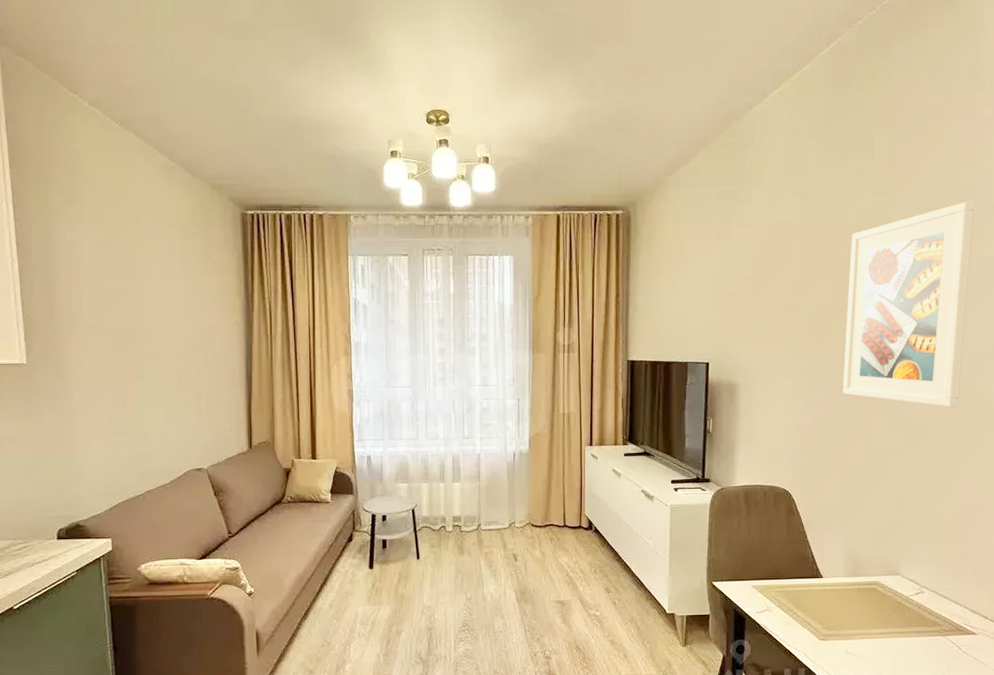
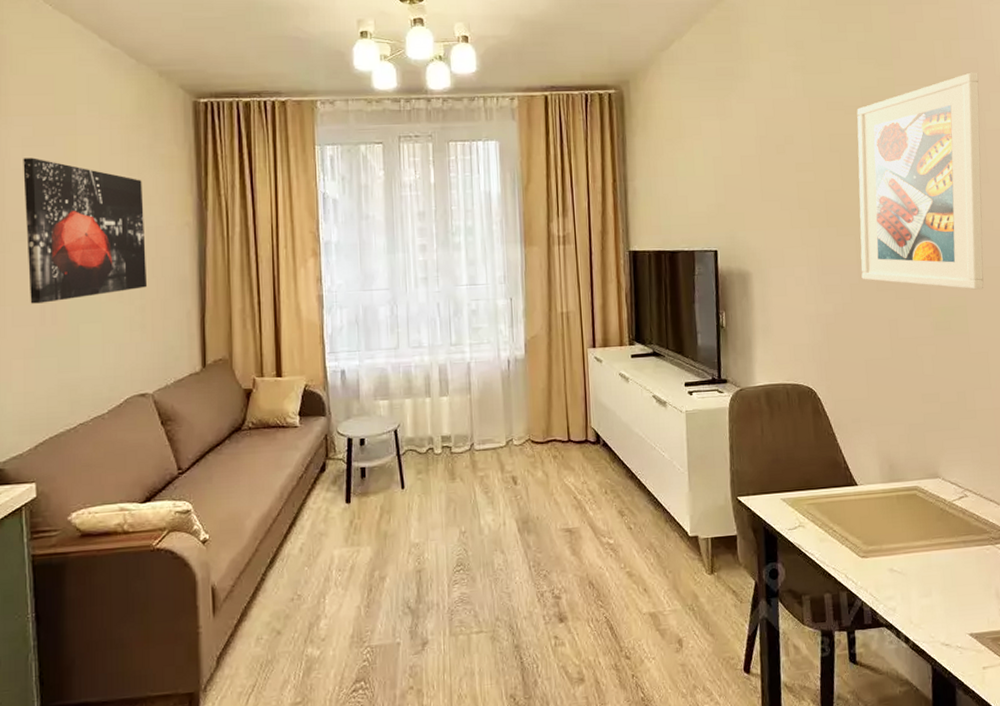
wall art: none [96,260,202,388] -> present [23,157,147,304]

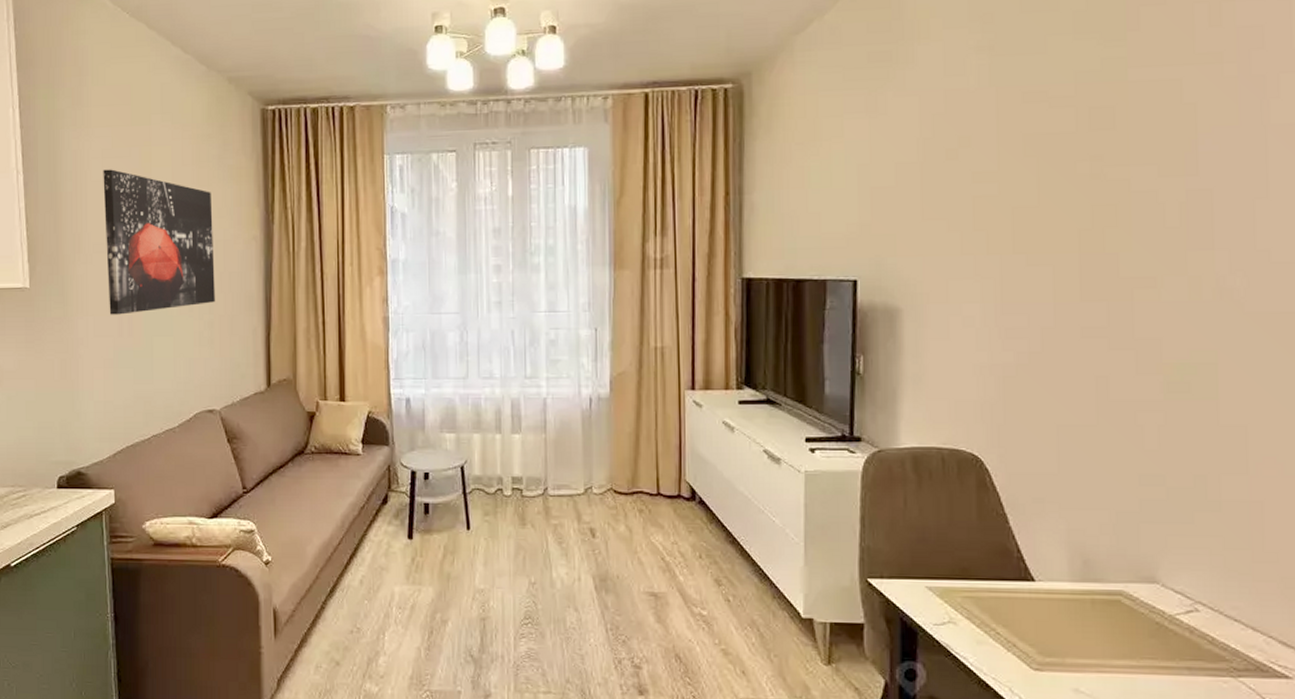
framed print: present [856,72,984,290] -> none [1059,45,1263,342]

